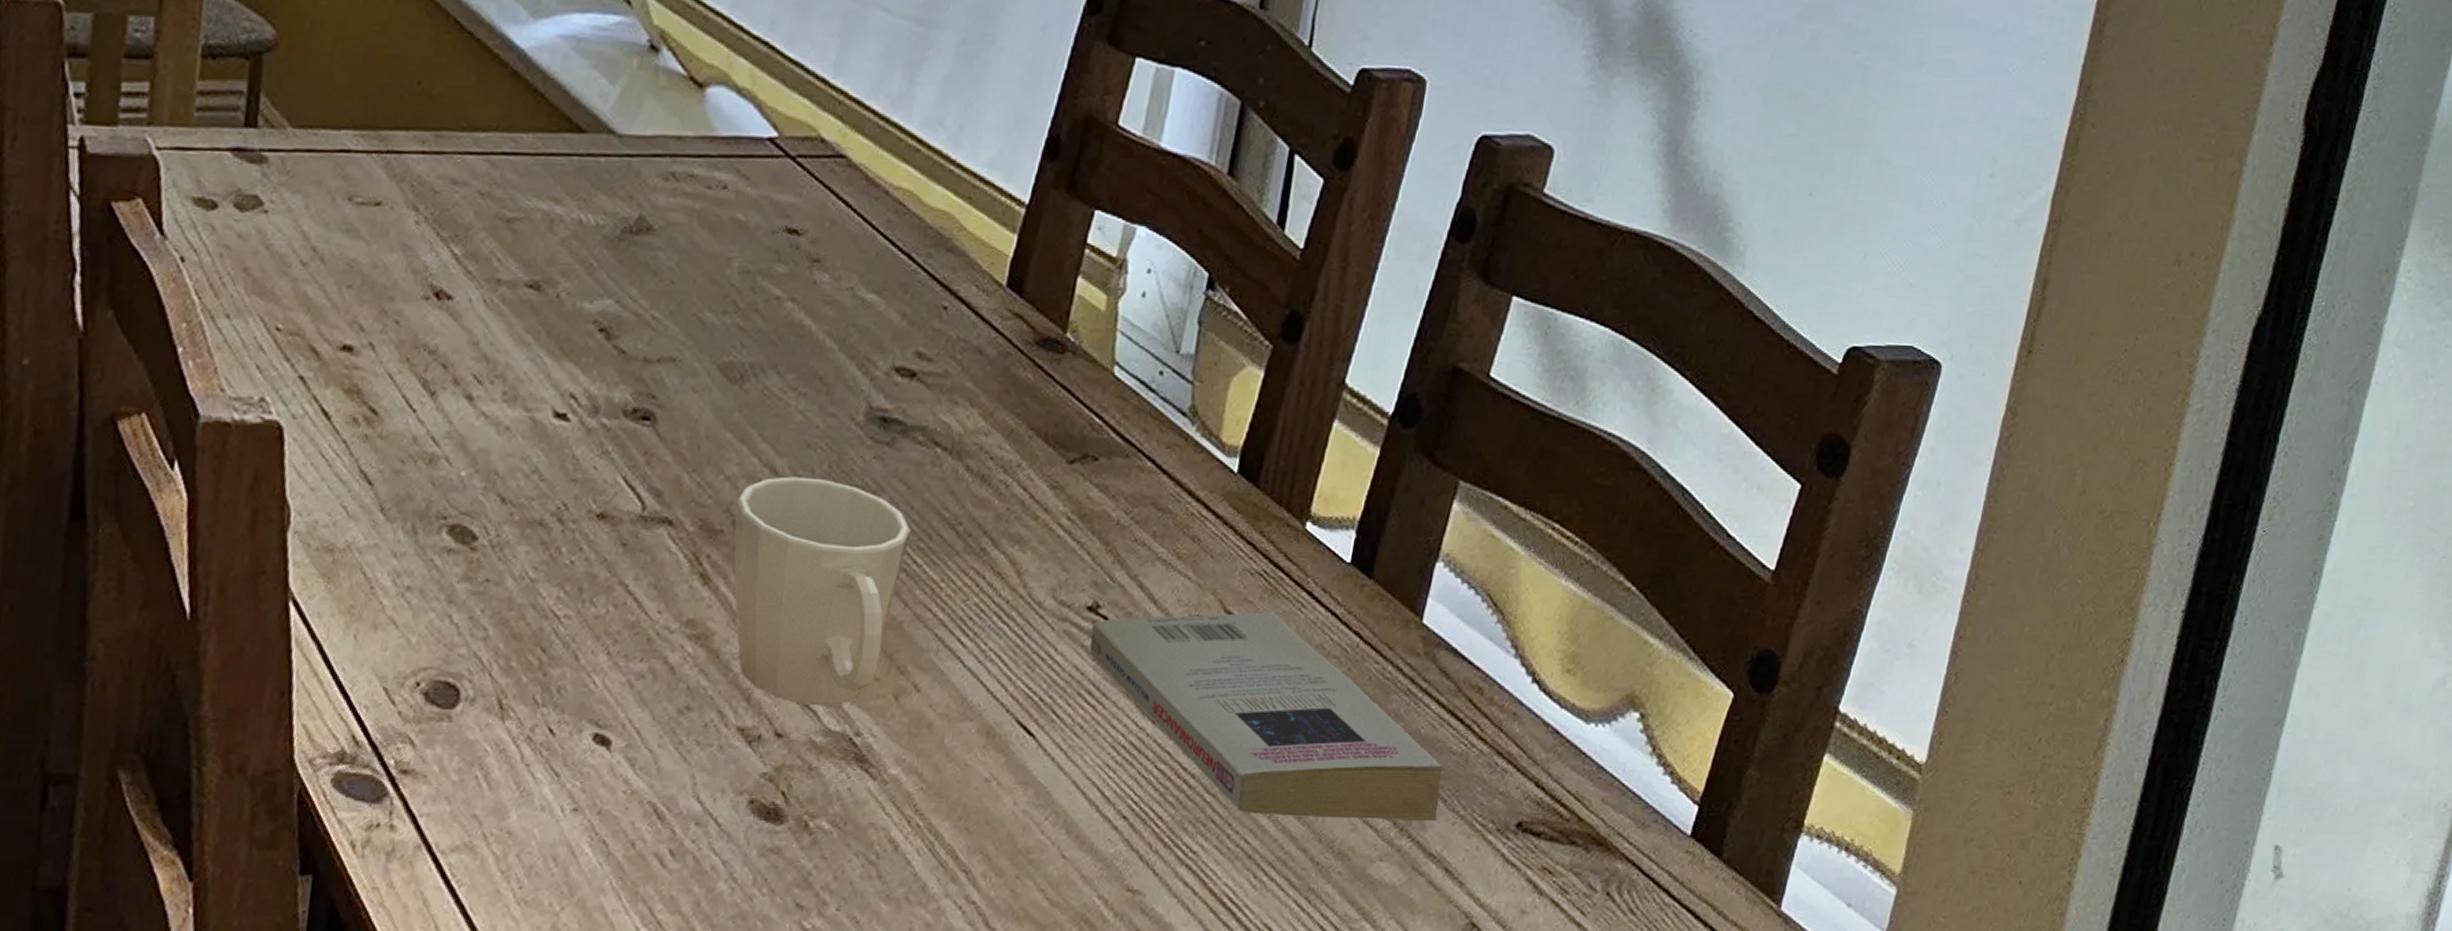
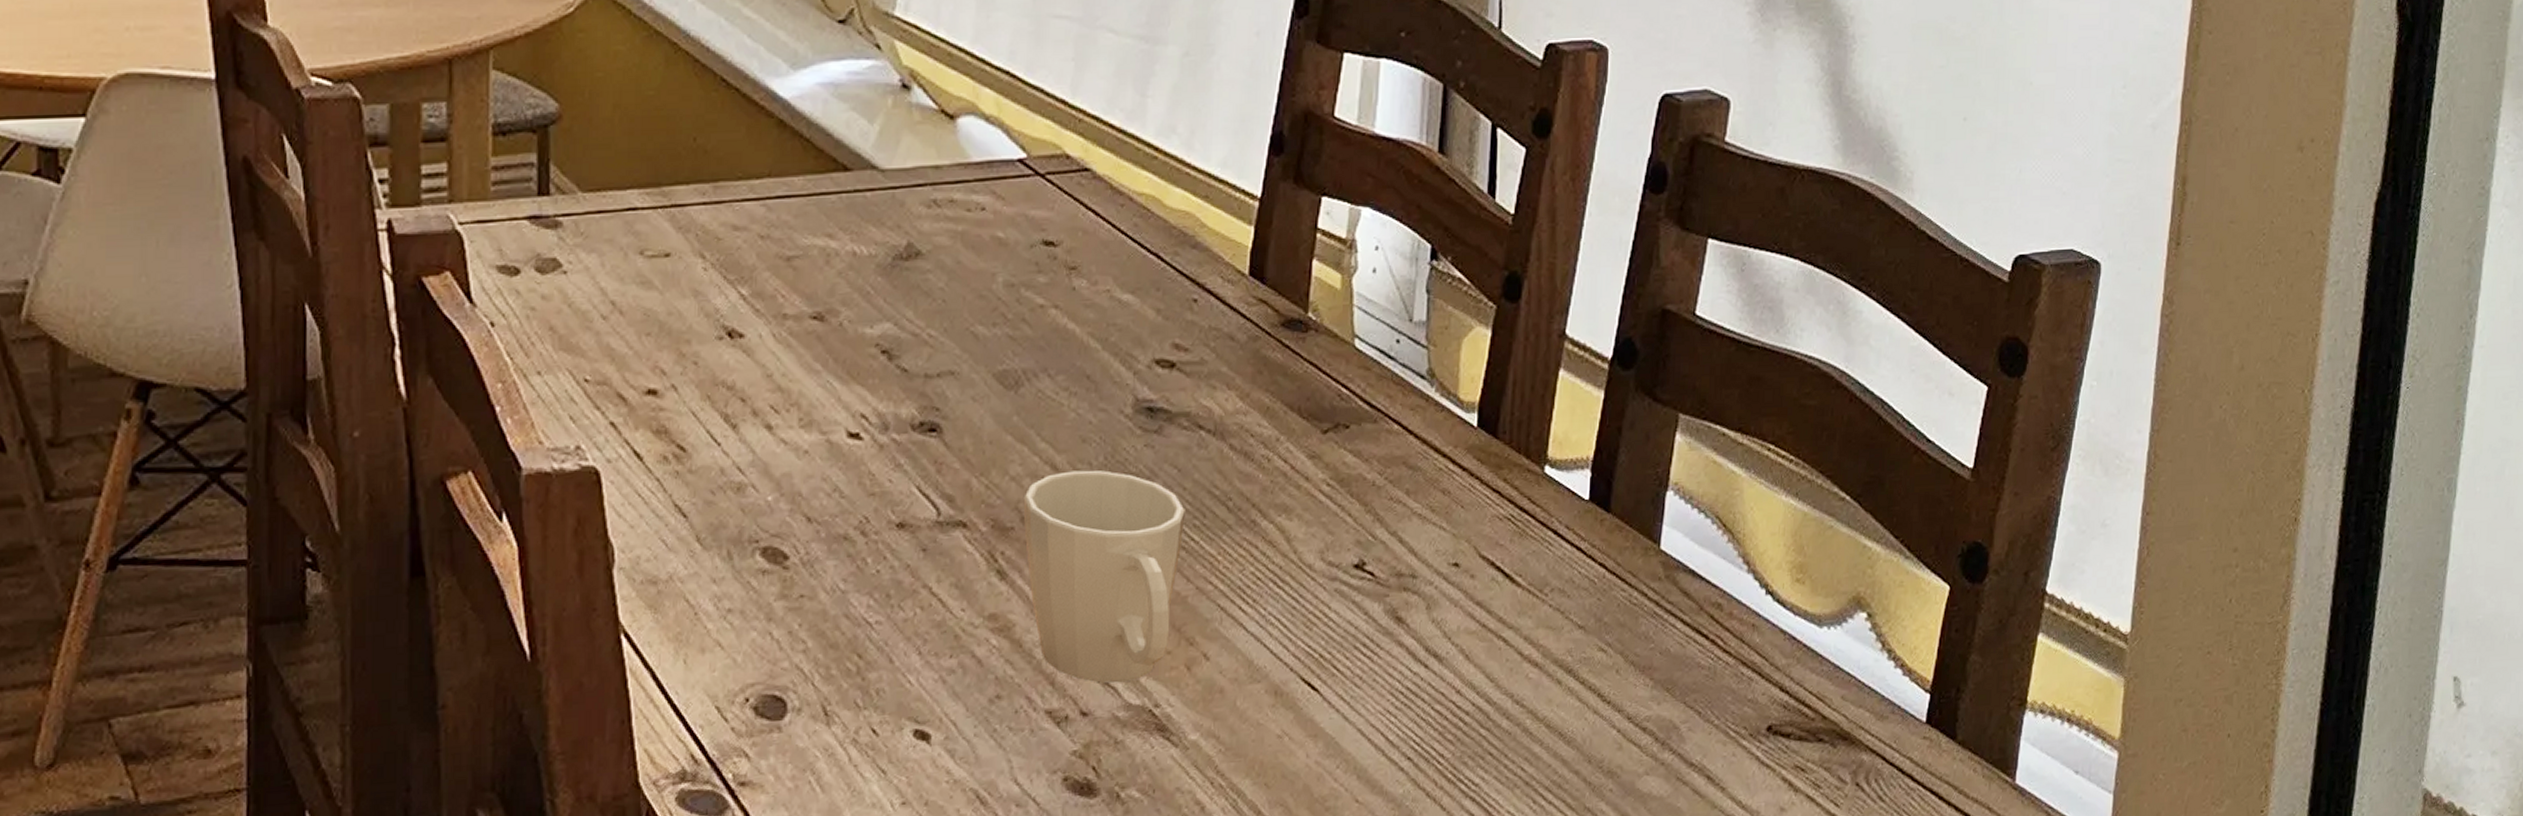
book: present [1089,612,1442,822] -> none [1360,553,1694,744]

